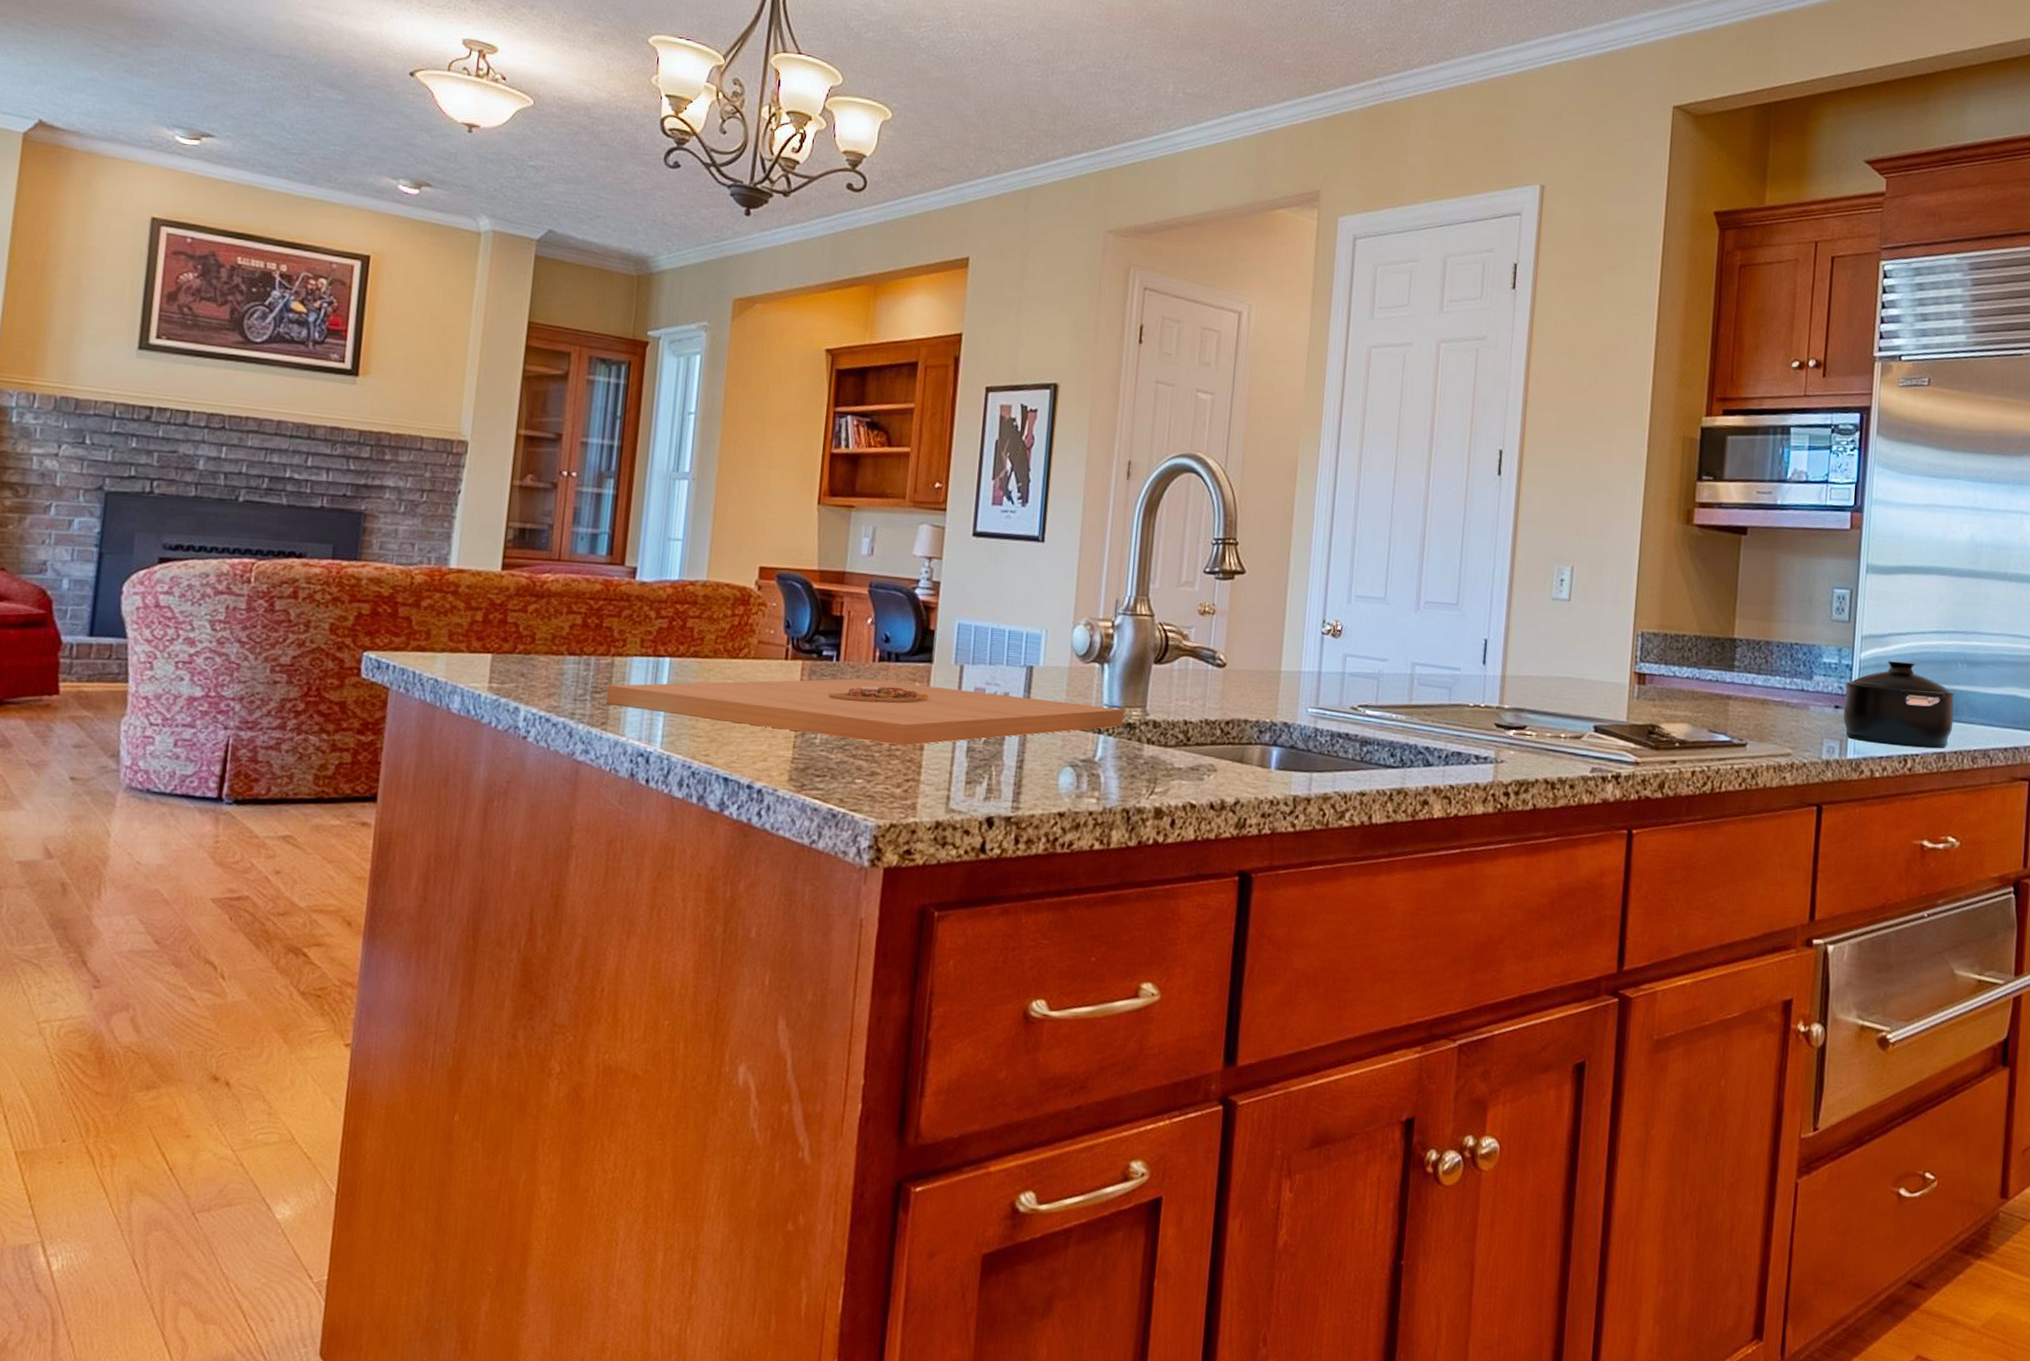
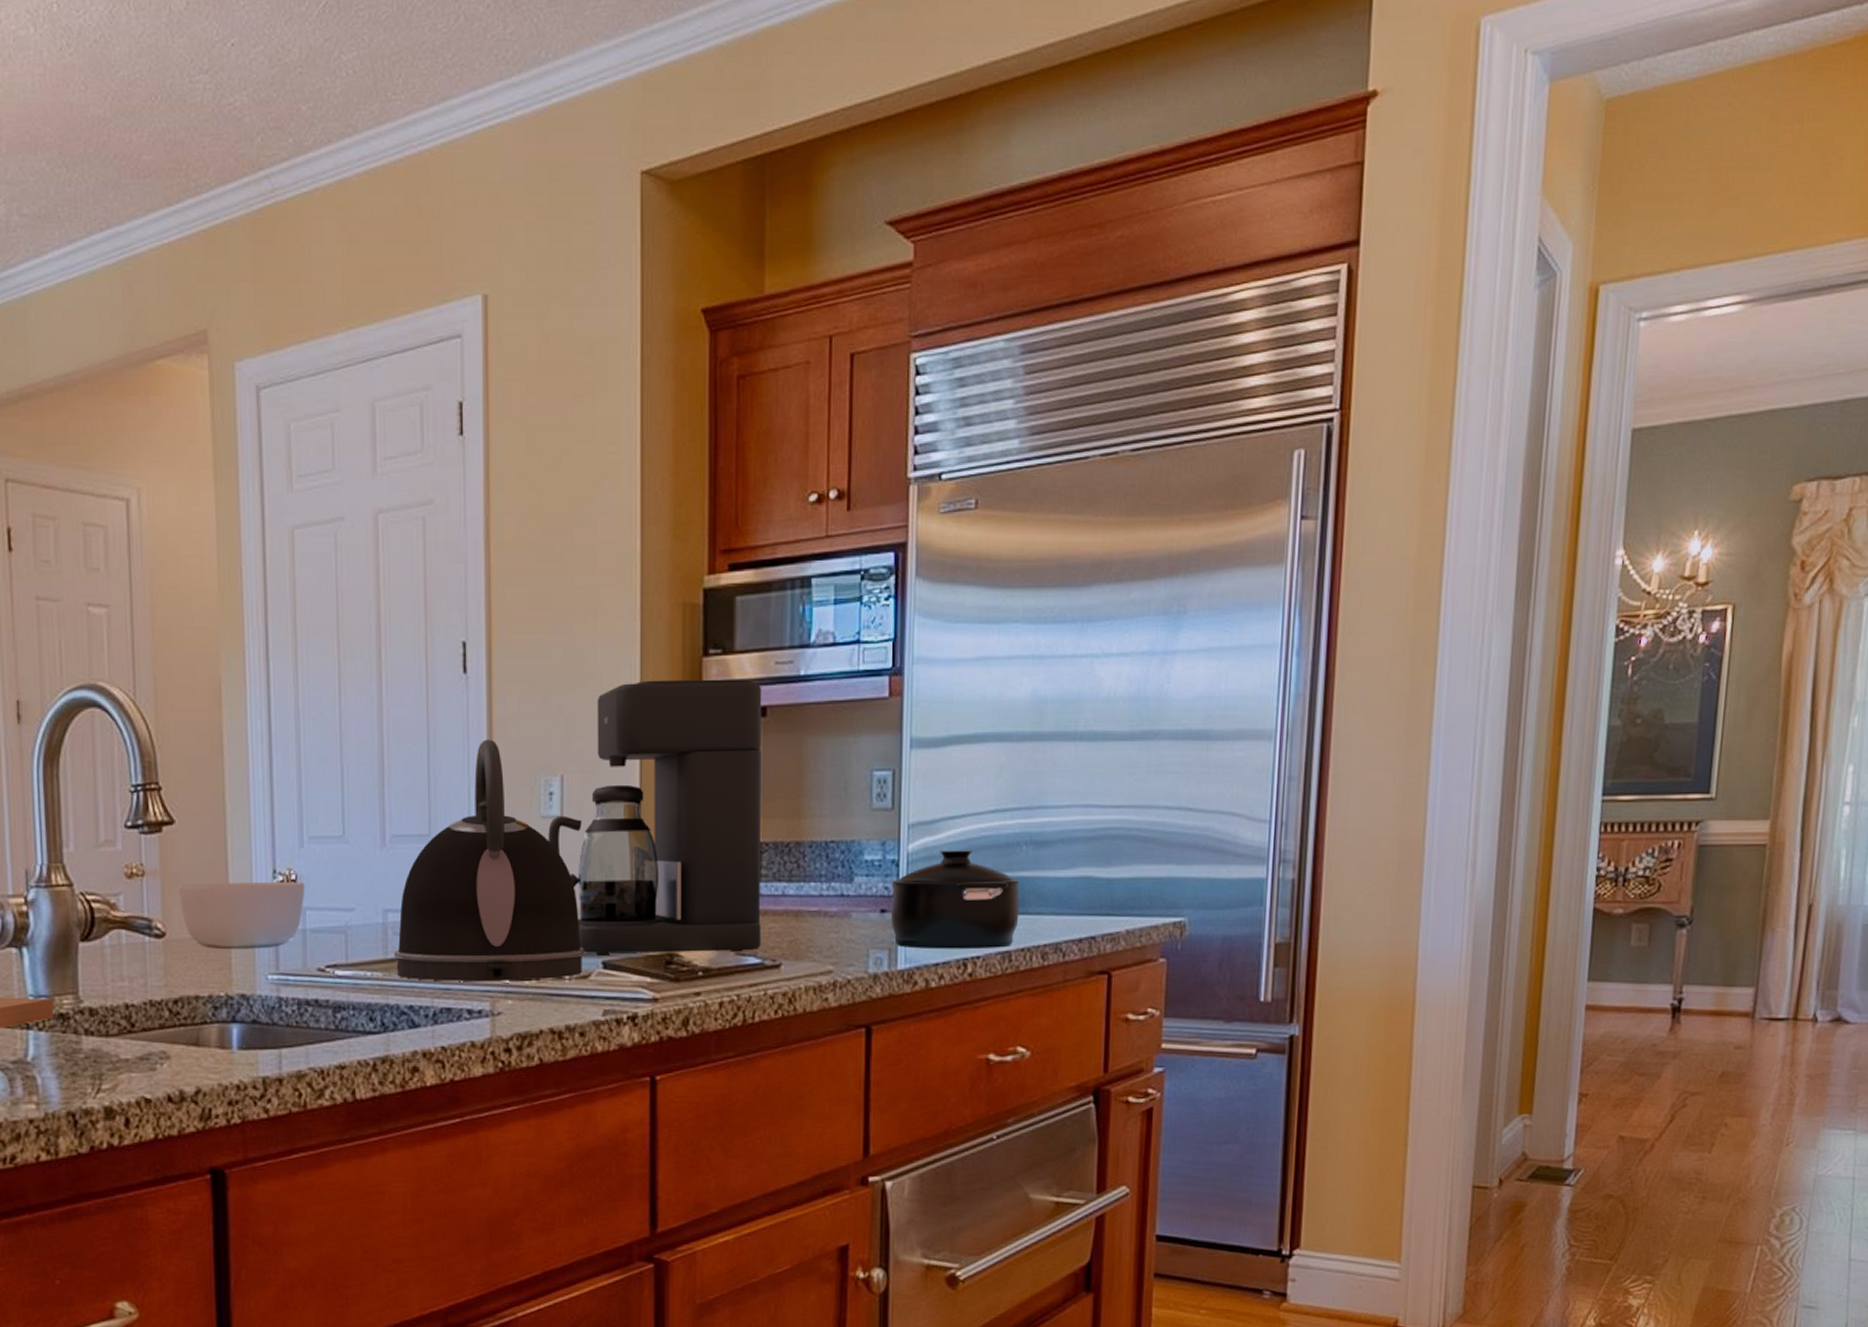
bowl: none [1241,624,1349,686] -> present [178,882,306,950]
kettle: none [1417,530,1581,736] -> present [394,739,586,982]
coffee maker: none [1556,496,1745,730] -> present [548,678,762,956]

